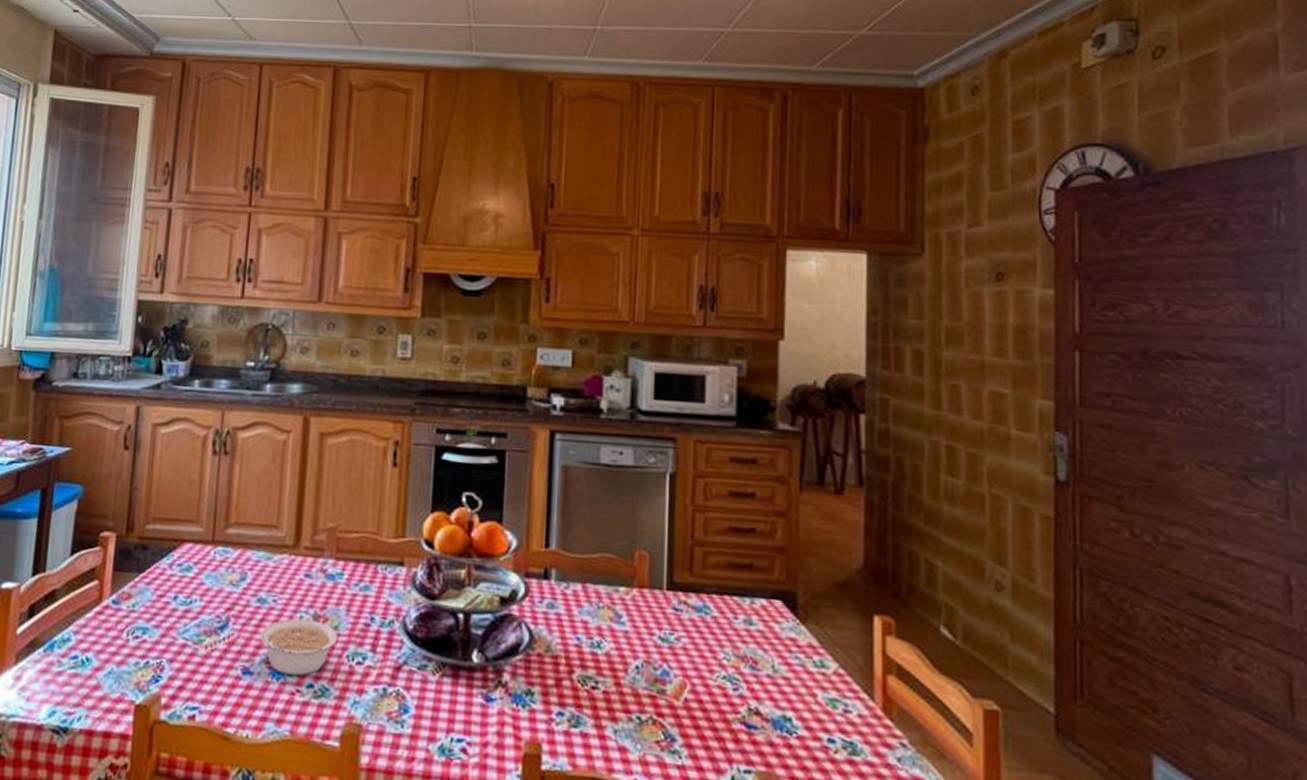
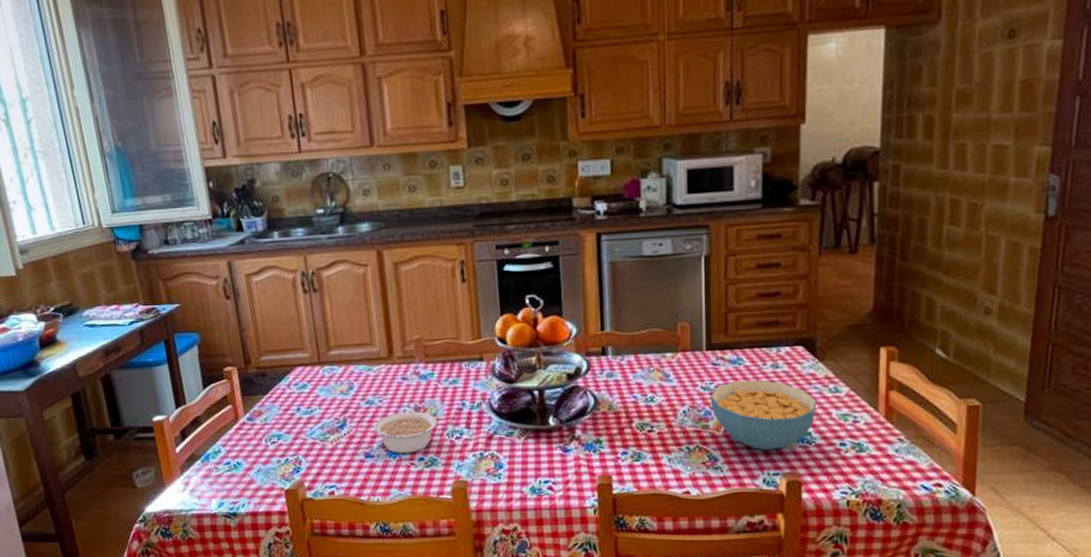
cereal bowl: none [669,634,799,737] -> present [710,380,817,451]

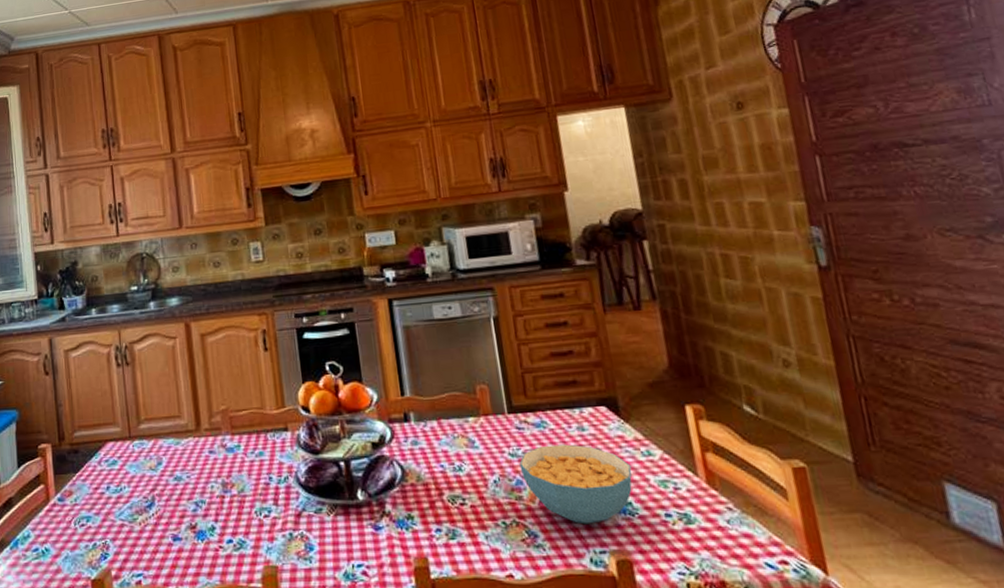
legume: present [373,411,438,454] -> none [181,487,245,536]

